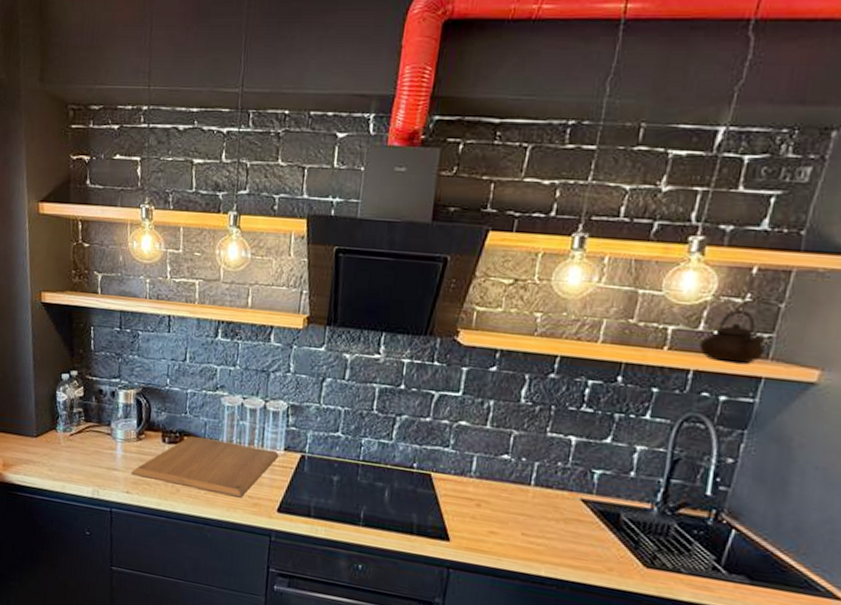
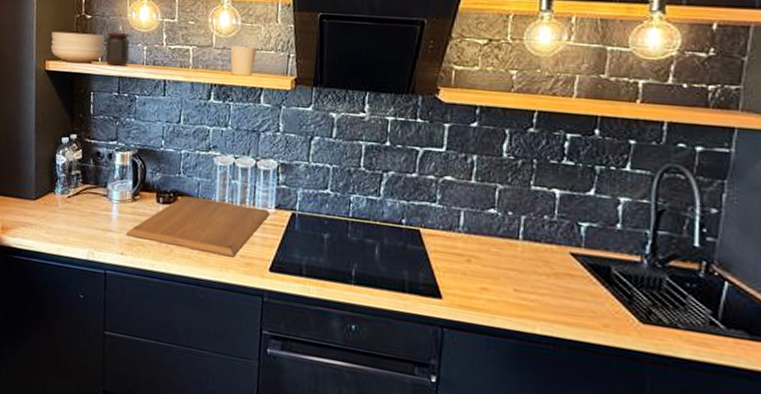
bowl: none [45,260,105,296] -> present [50,31,106,63]
jar: none [104,263,132,300] -> present [104,32,130,66]
dixie cup: none [239,280,268,314] -> present [230,46,257,77]
teapot: present [700,310,766,365] -> none [671,64,734,116]

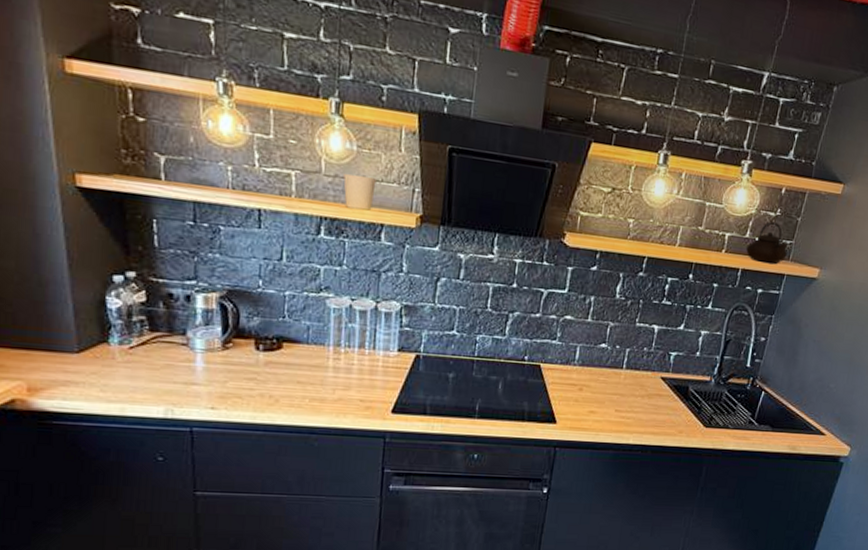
bowl: present [50,31,106,63] -> none [79,134,171,182]
jar: present [104,32,130,66] -> none [169,143,208,189]
chopping board: present [126,195,270,258] -> none [217,341,393,403]
teapot: none [671,64,734,116] -> present [746,221,788,265]

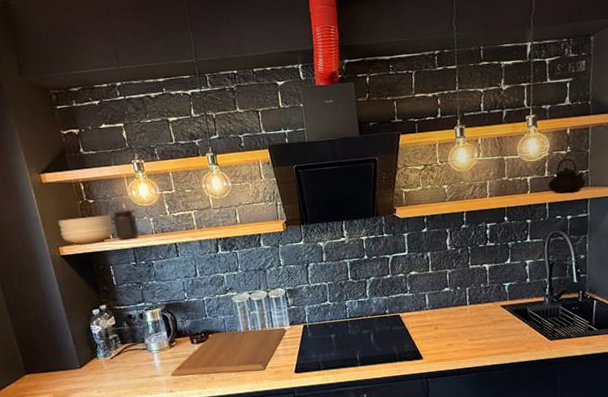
bowl: none [79,134,171,182] -> present [57,214,114,245]
jar: none [169,143,208,189] -> present [112,210,138,240]
chopping board: none [217,341,393,403] -> present [171,327,287,377]
dixie cup: present [343,174,377,211] -> none [226,202,250,229]

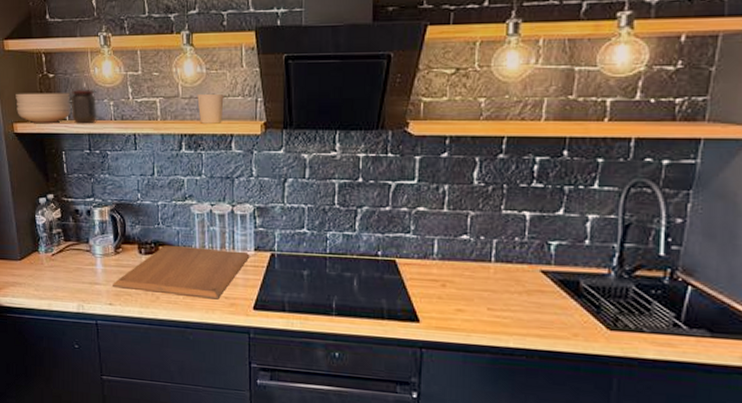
dixie cup: none [226,202,250,229] -> present [197,95,224,125]
teapot: present [548,158,586,194] -> none [638,77,701,128]

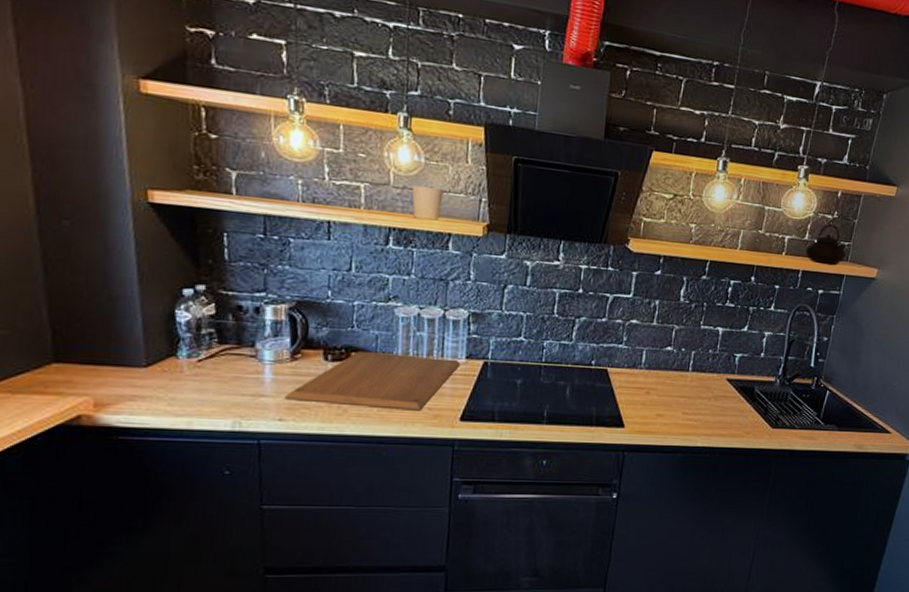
bowl: present [14,93,72,123] -> none [152,151,242,197]
jar: present [71,90,96,123] -> none [241,159,278,203]
teapot: none [638,77,701,128] -> present [806,224,846,266]

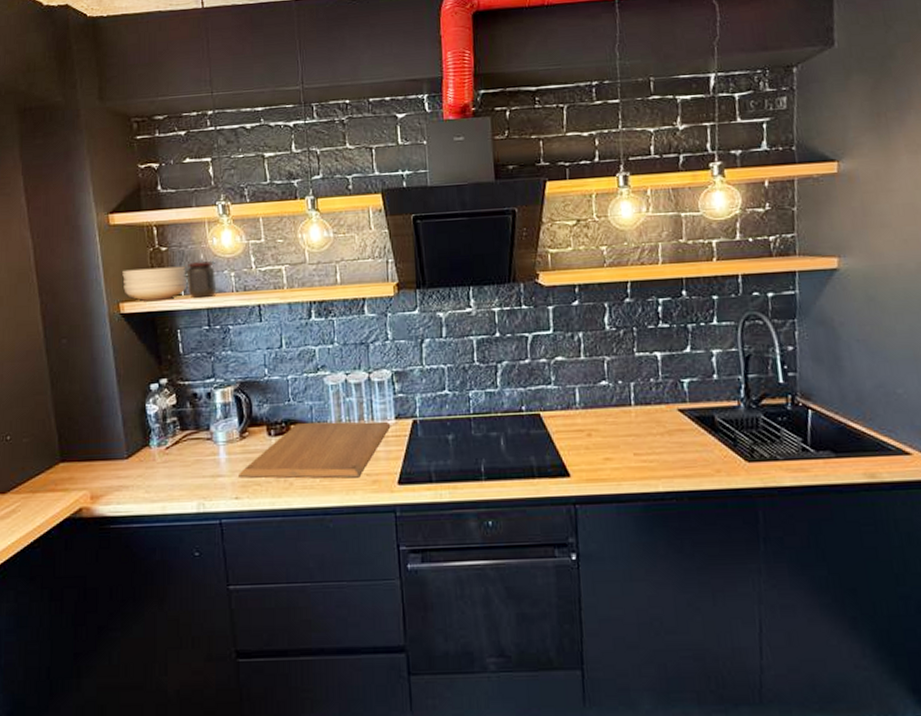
bowl: none [152,151,242,197] -> present [121,266,188,301]
jar: none [241,159,278,203] -> present [186,261,215,298]
dixie cup: present [411,186,444,221] -> none [325,258,354,290]
teapot: present [806,224,846,266] -> none [740,218,792,264]

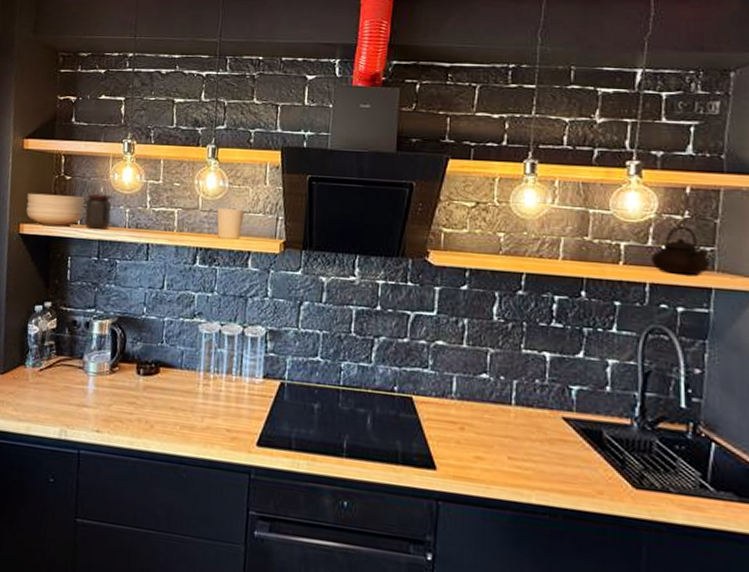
chopping board: present [239,421,391,479] -> none [103,365,258,432]
dixie cup: none [325,258,354,290] -> present [217,208,245,241]
teapot: none [740,218,792,264] -> present [651,226,710,277]

